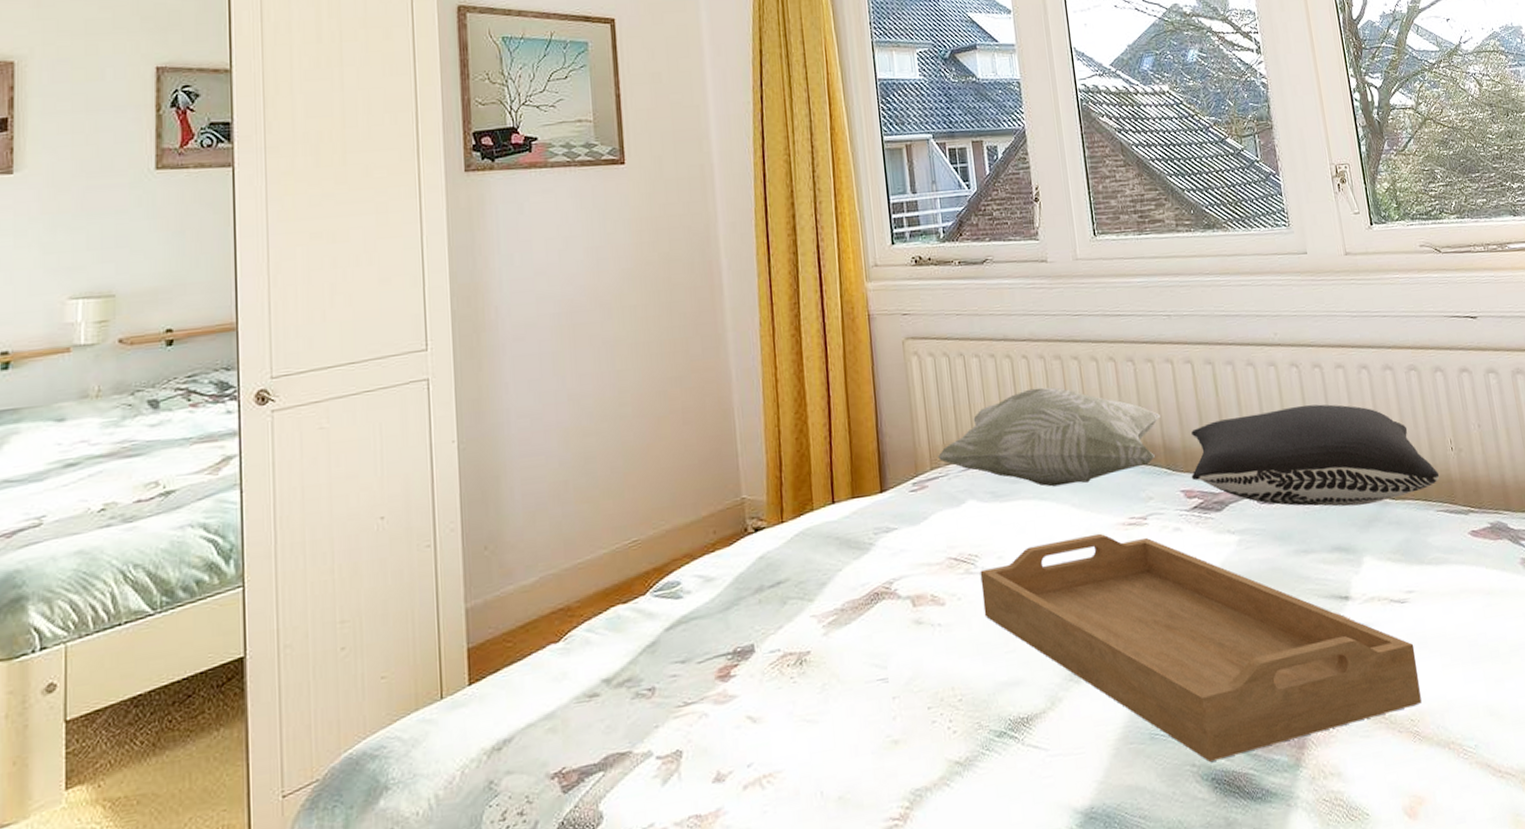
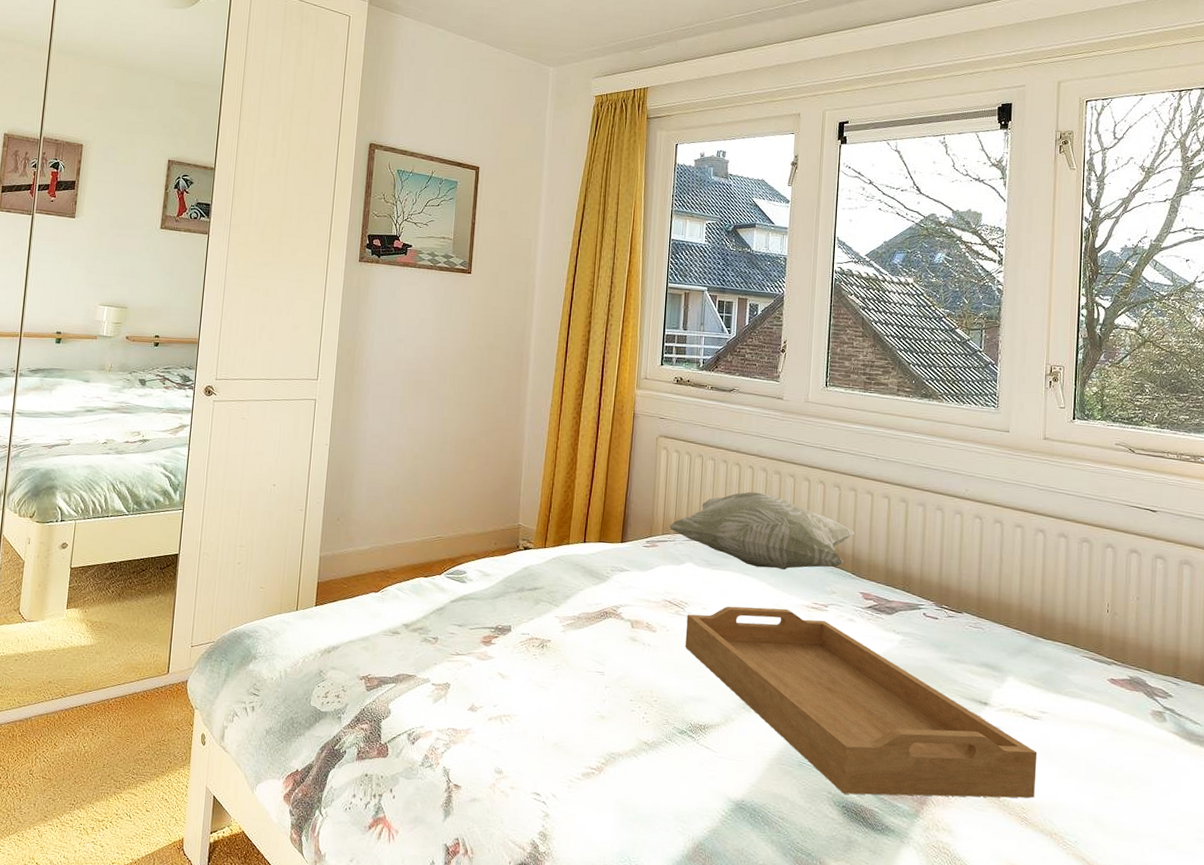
pillow: present [1191,404,1440,507] -> none [871,546,1091,638]

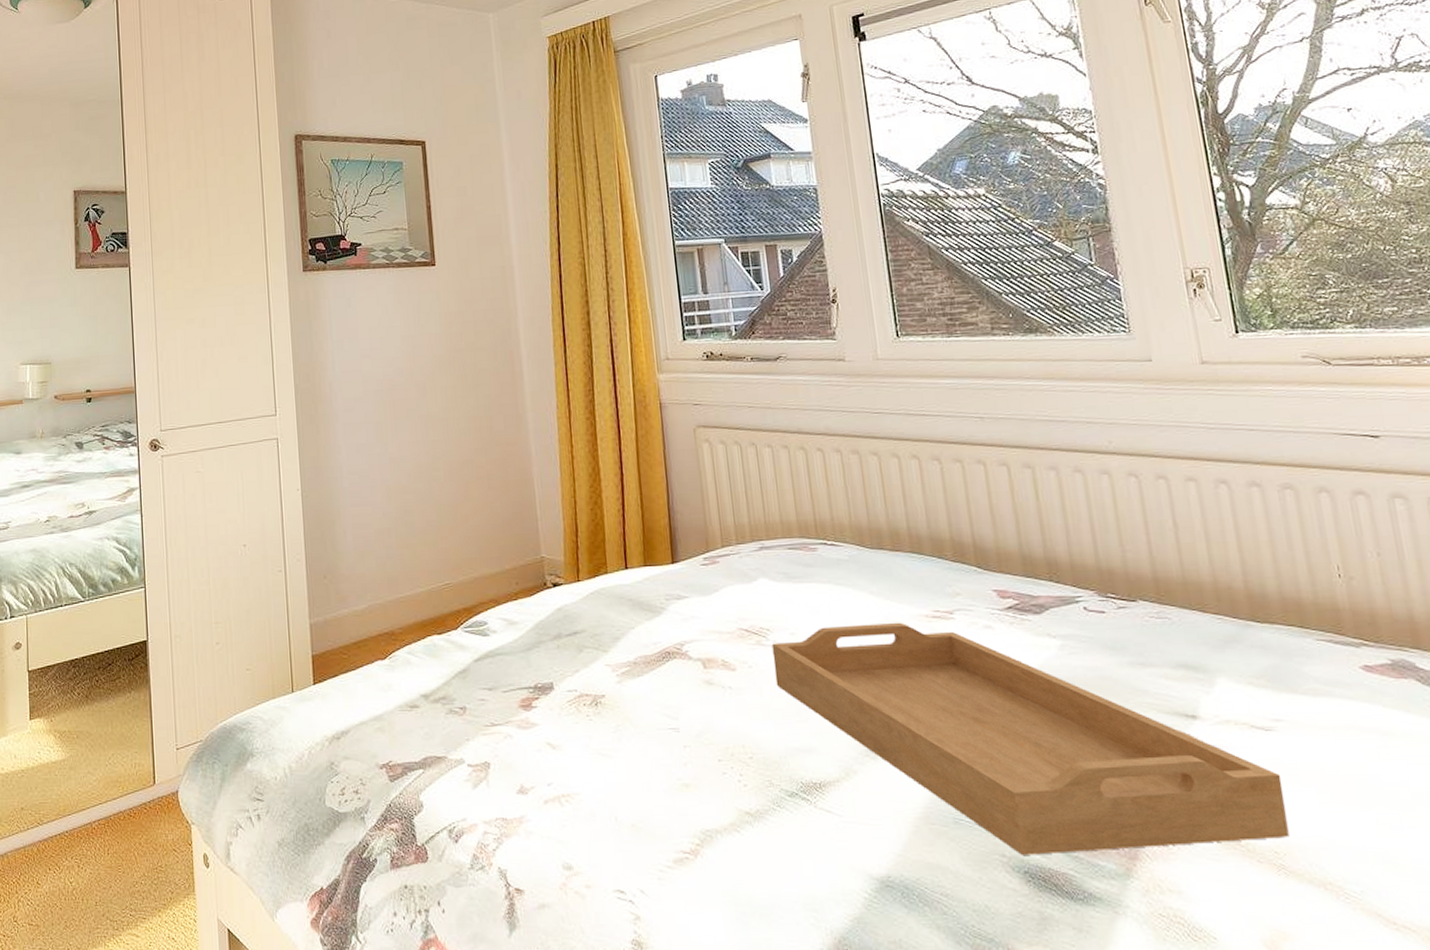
decorative pillow: present [669,491,855,570] -> none [728,479,972,574]

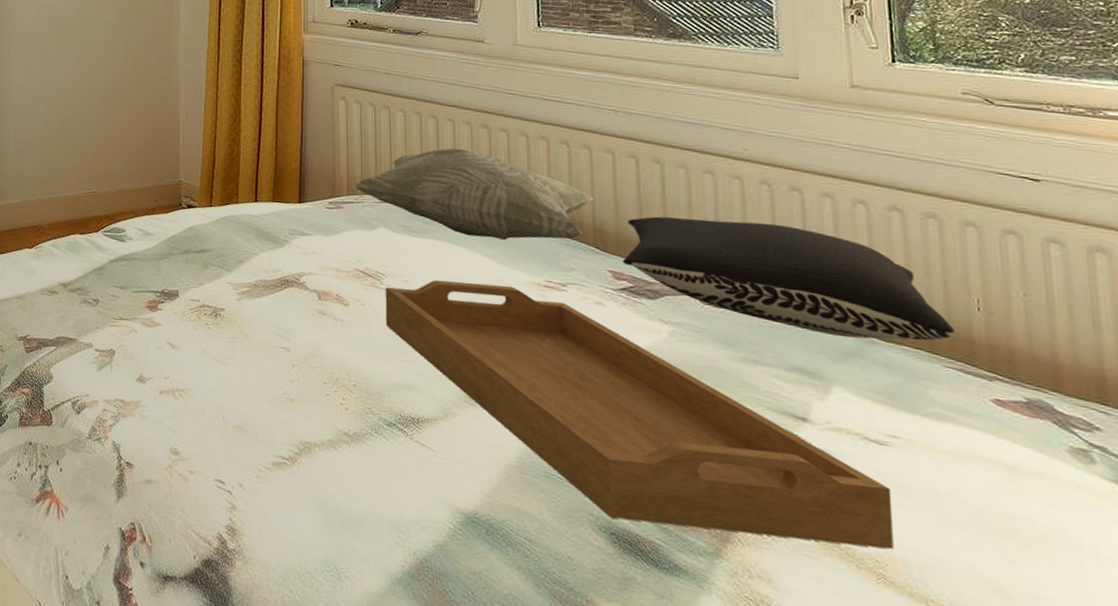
decorative pillow: none [728,479,972,574] -> present [354,148,595,240]
pillow: none [1005,516,1322,624] -> present [622,216,956,341]

